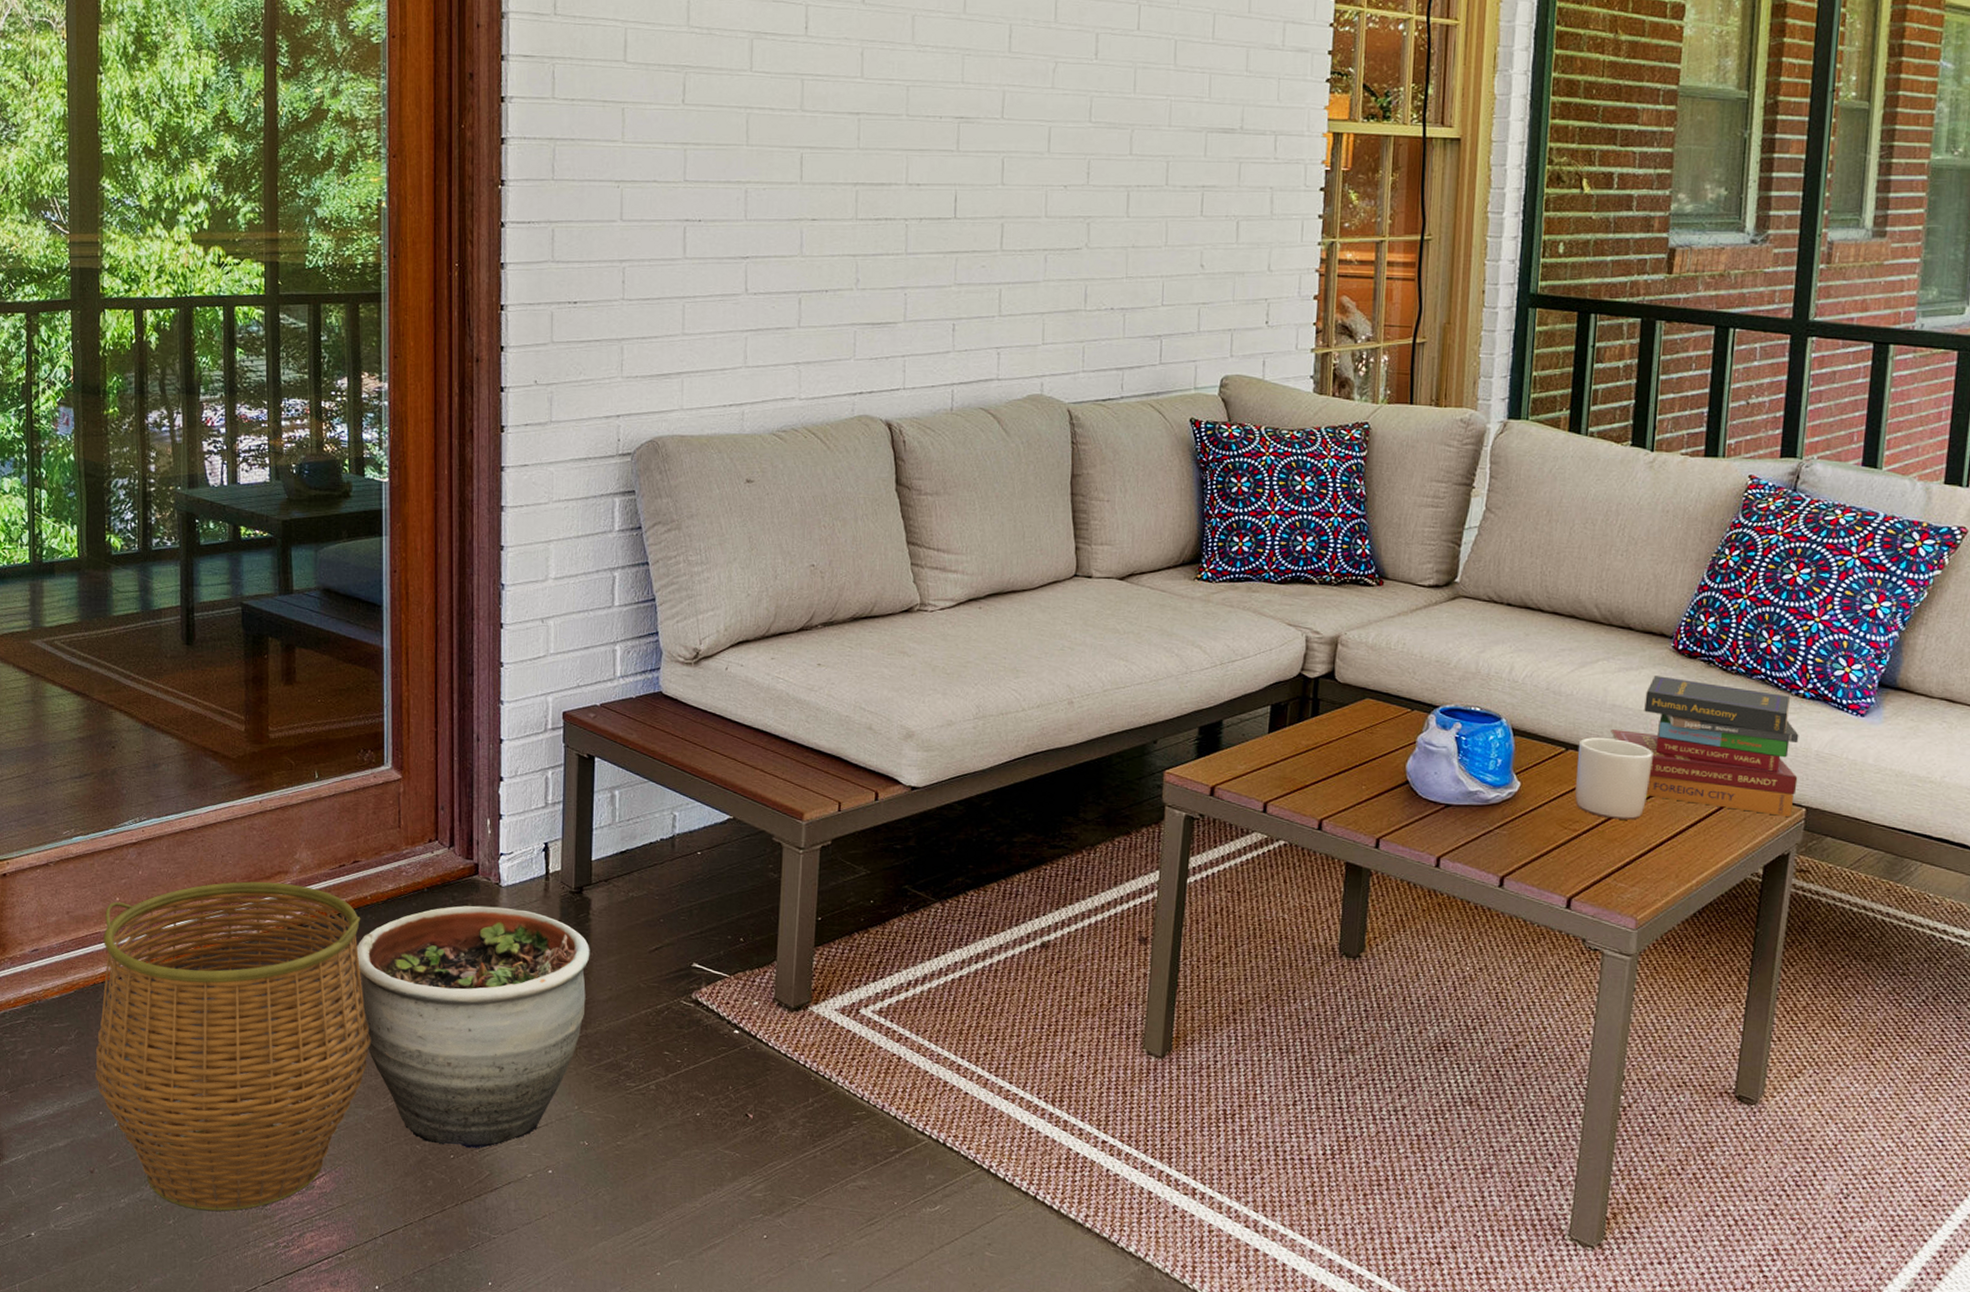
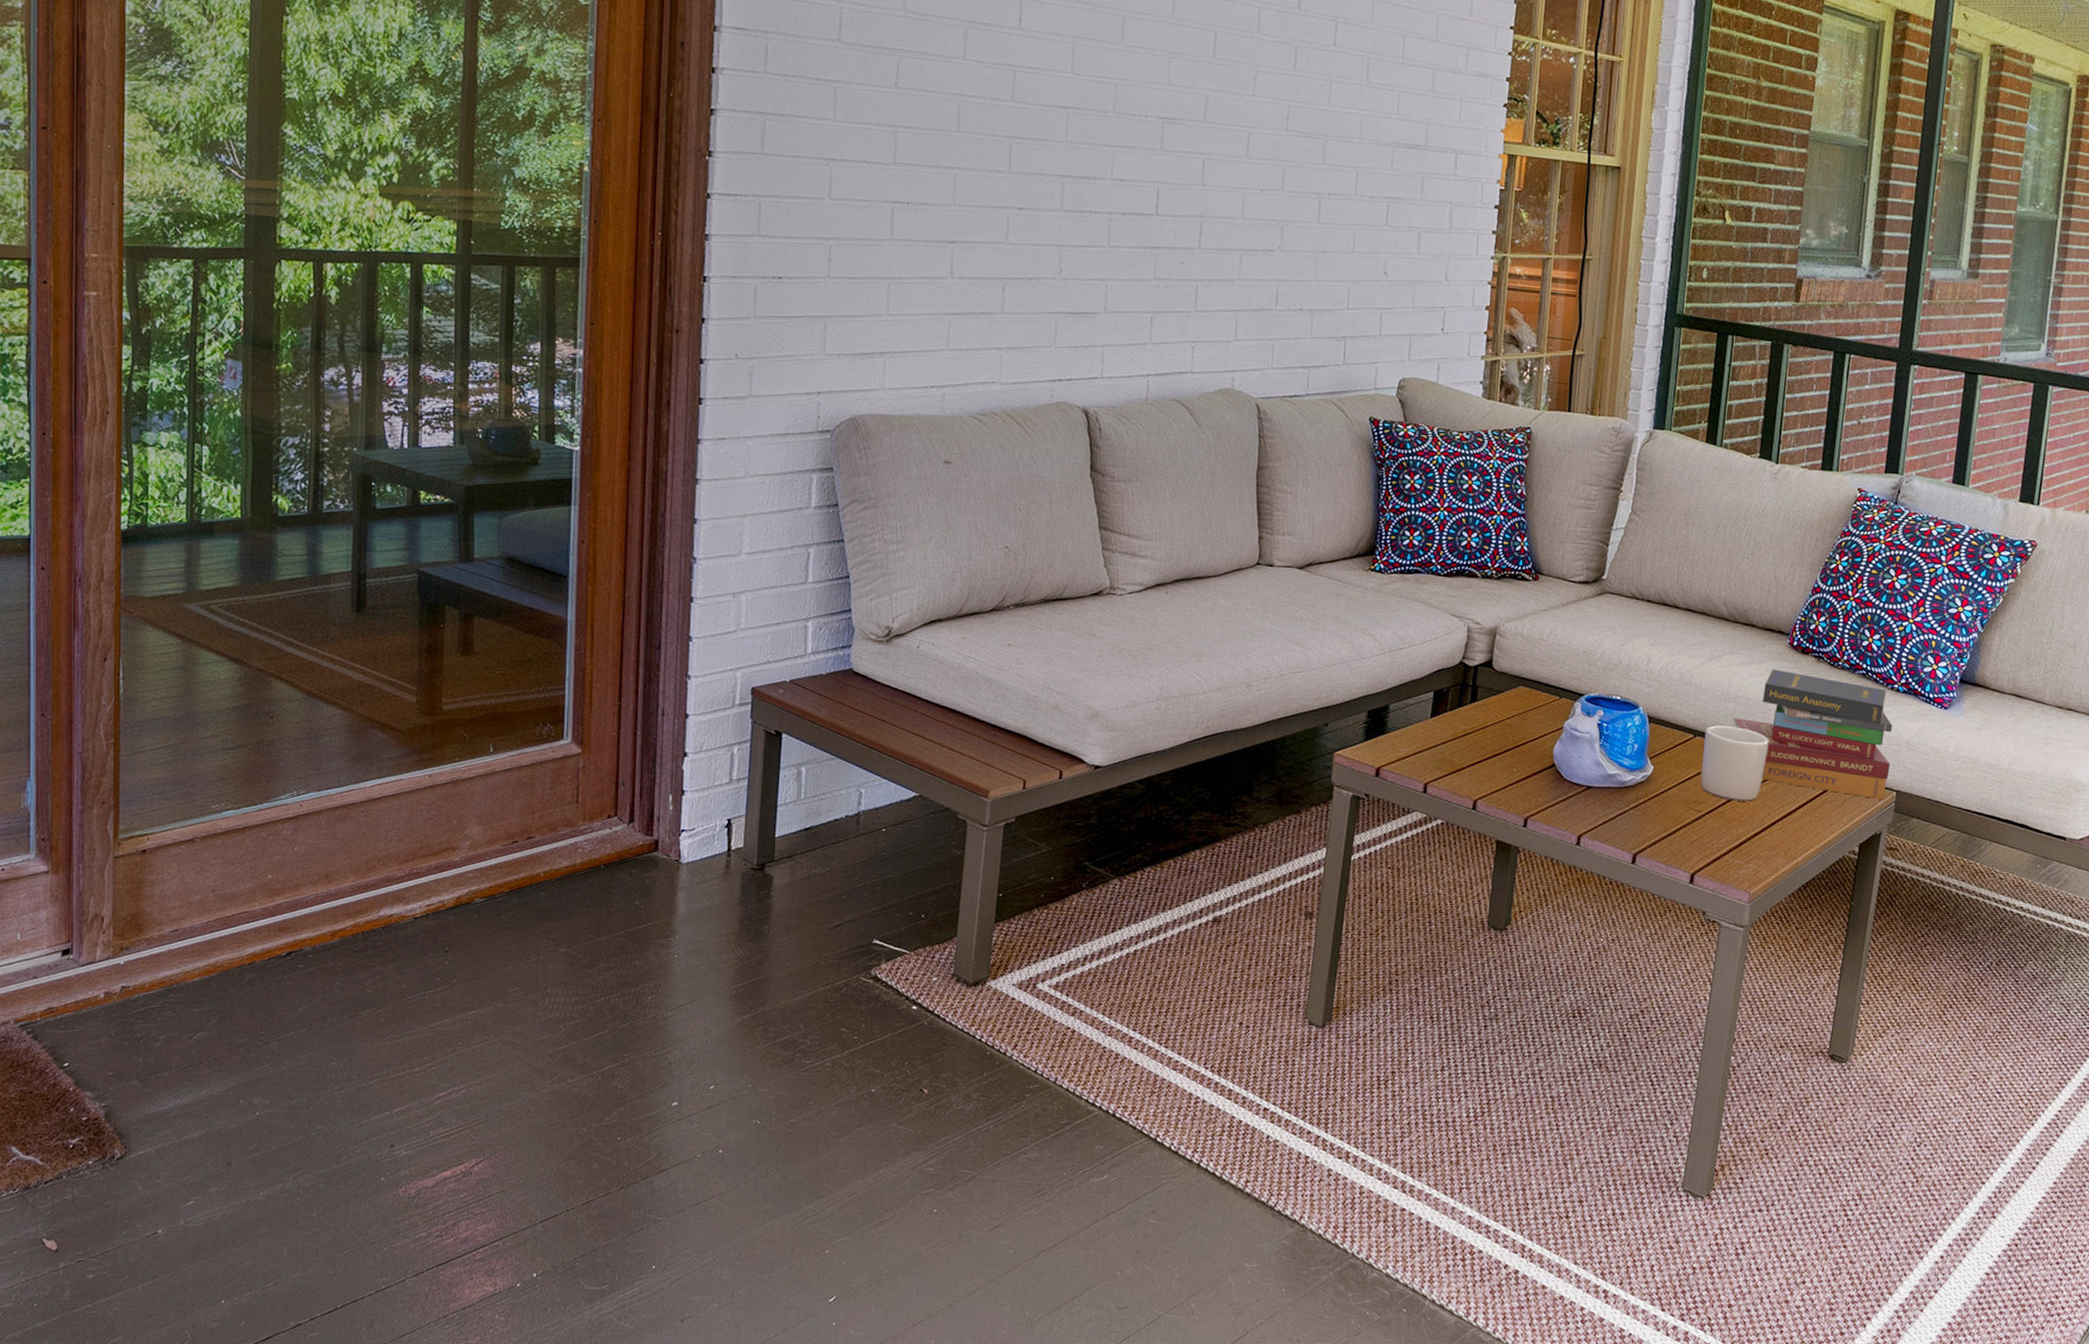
basket: present [95,881,371,1212] -> none [237,858,538,1202]
planter pot: present [354,905,590,1149] -> none [523,882,770,1130]

